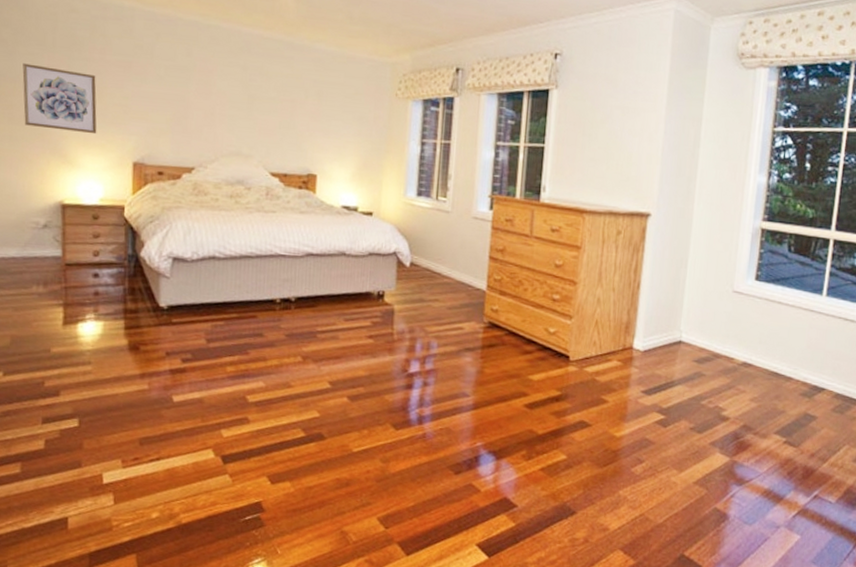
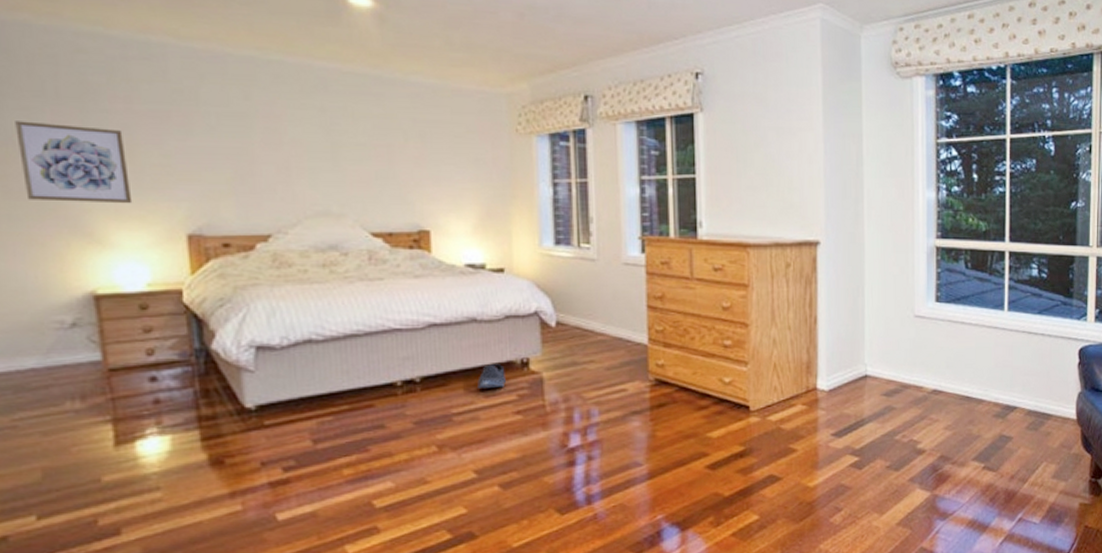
shoe: none [340,292,364,314] -> present [477,363,506,388]

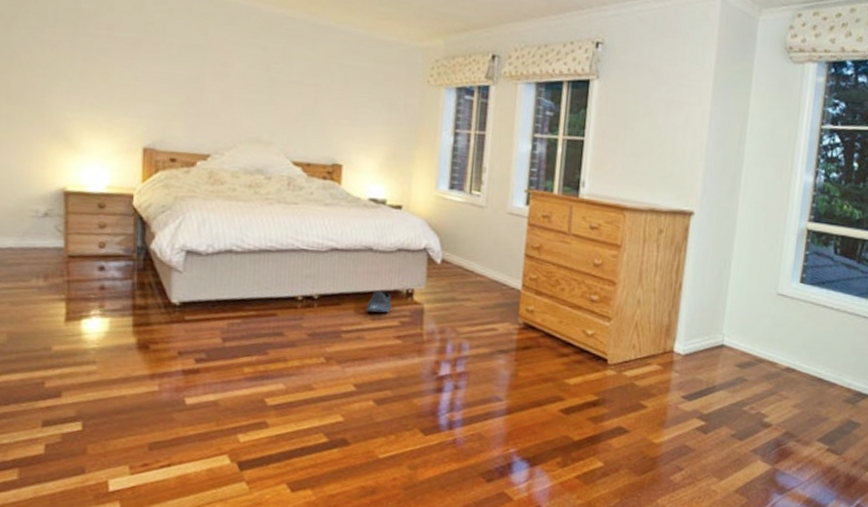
wall art: present [15,121,133,204] -> none [21,38,104,117]

